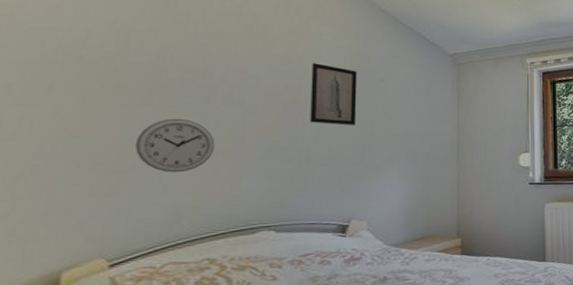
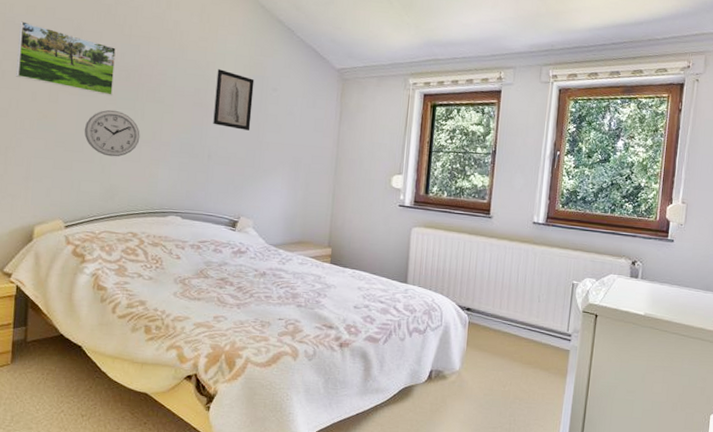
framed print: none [29,24,179,103] -> present [16,21,117,96]

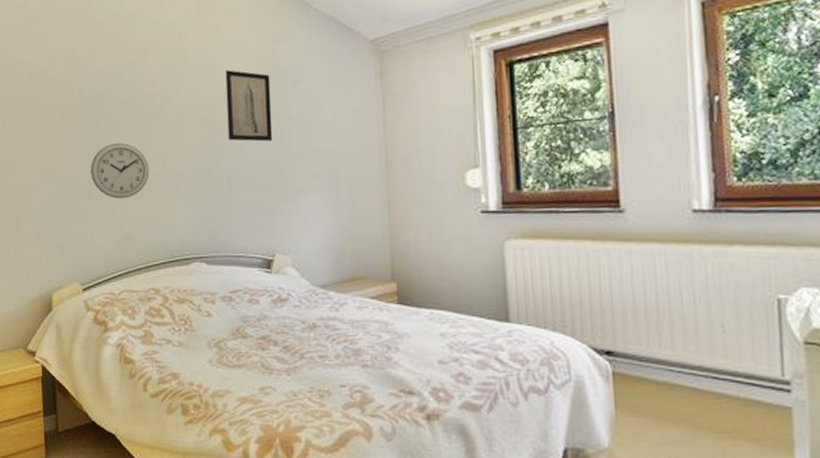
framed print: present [16,21,117,96] -> none [15,58,116,127]

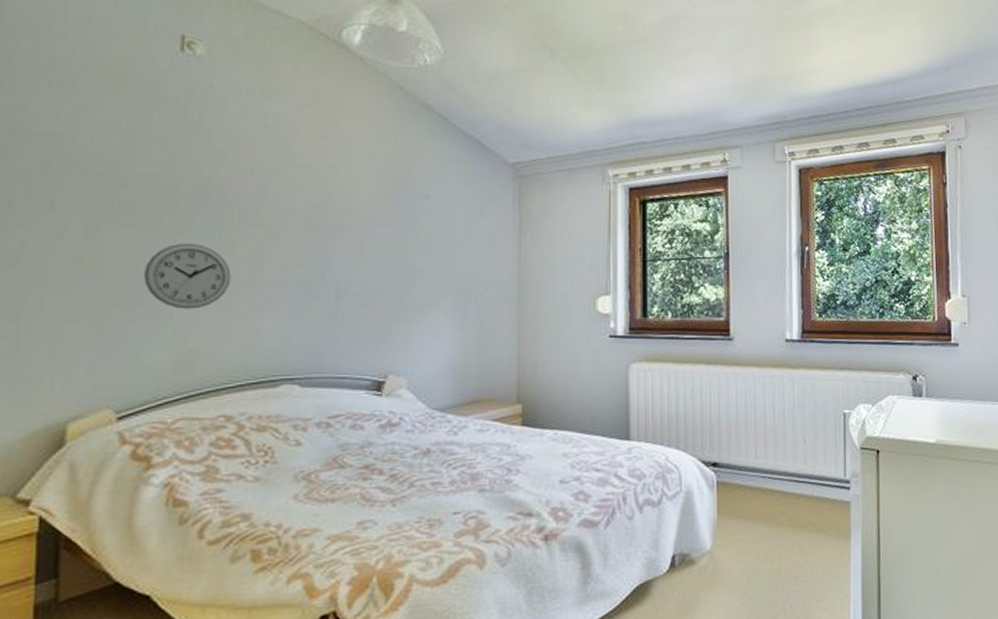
wall art: present [225,70,273,142] -> none [340,175,396,255]

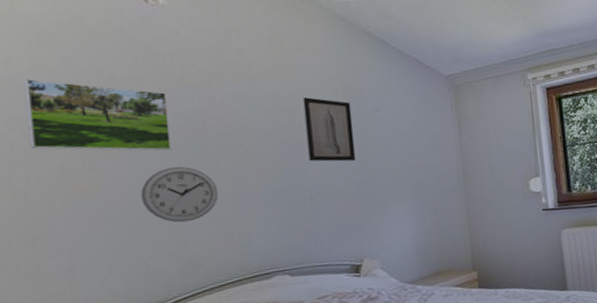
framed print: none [31,128,190,224] -> present [24,79,173,151]
wall art: none [340,175,396,255] -> present [303,97,356,162]

